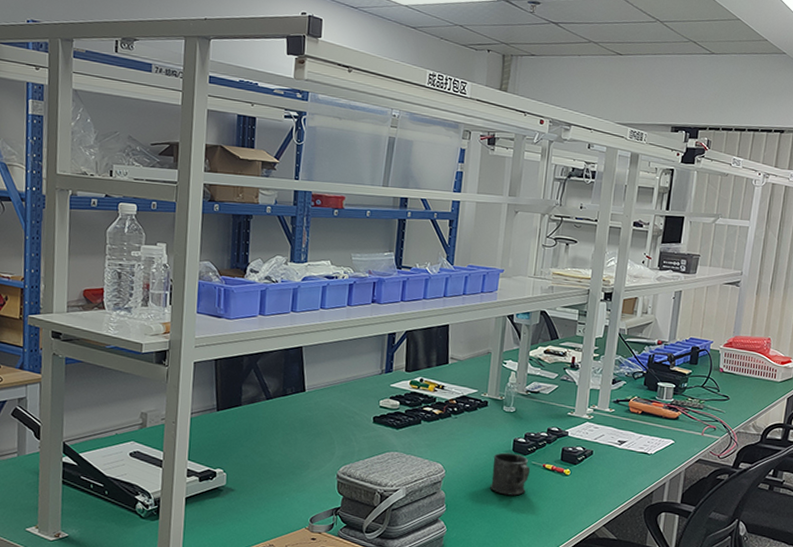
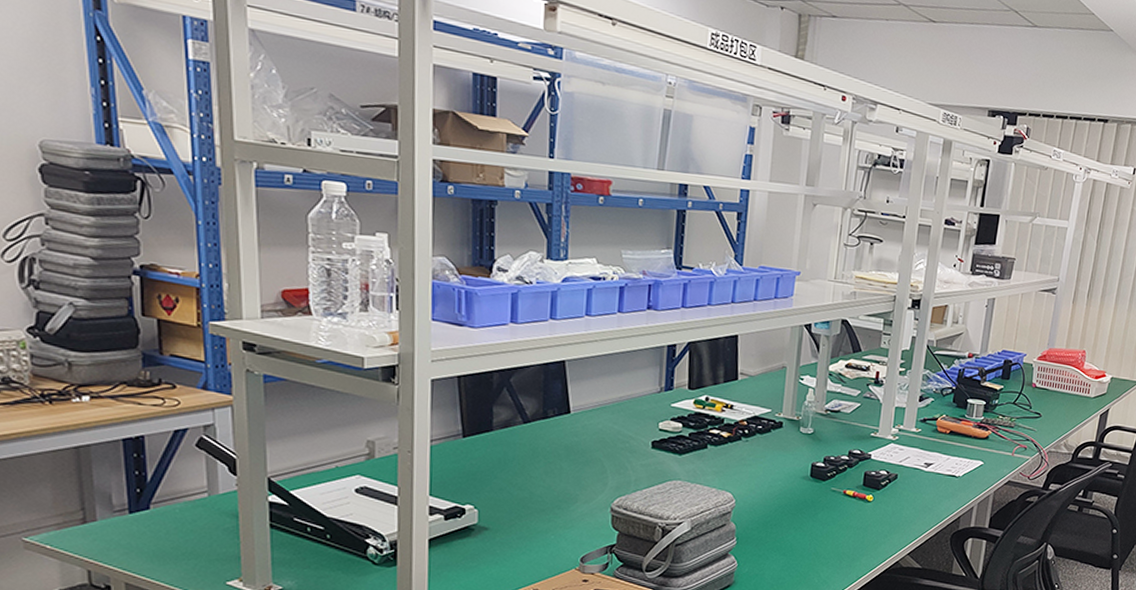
mug: present [490,452,531,496] -> none [785,478,830,525]

